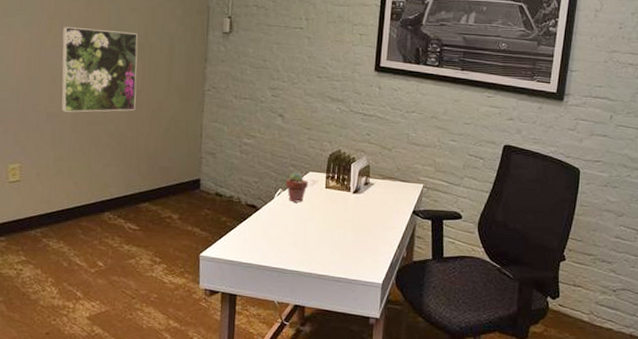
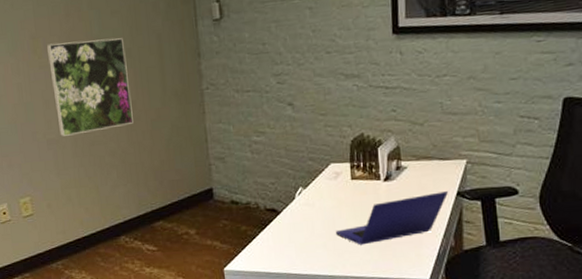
potted succulent: present [285,172,308,203] -> none [305,165,331,201]
laptop computer: none [306,208,406,247] -> present [336,191,449,245]

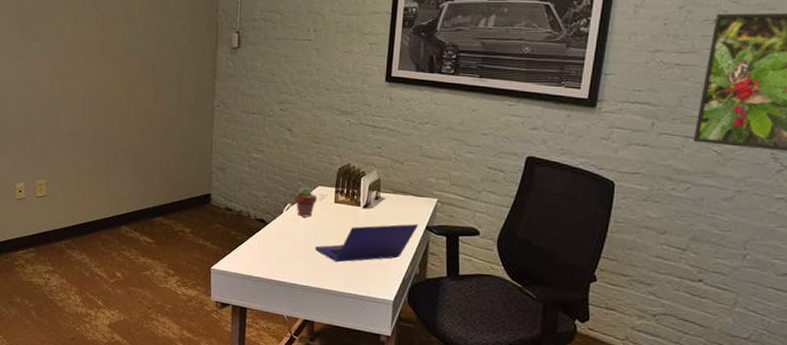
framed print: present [46,38,134,137] -> none [81,48,151,130]
potted succulent: none [305,165,331,201] -> present [294,186,317,217]

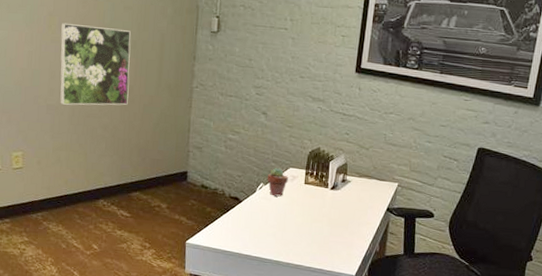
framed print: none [81,48,151,130] -> present [59,22,131,106]
laptop computer: present [315,224,419,263] -> none [285,205,381,239]

